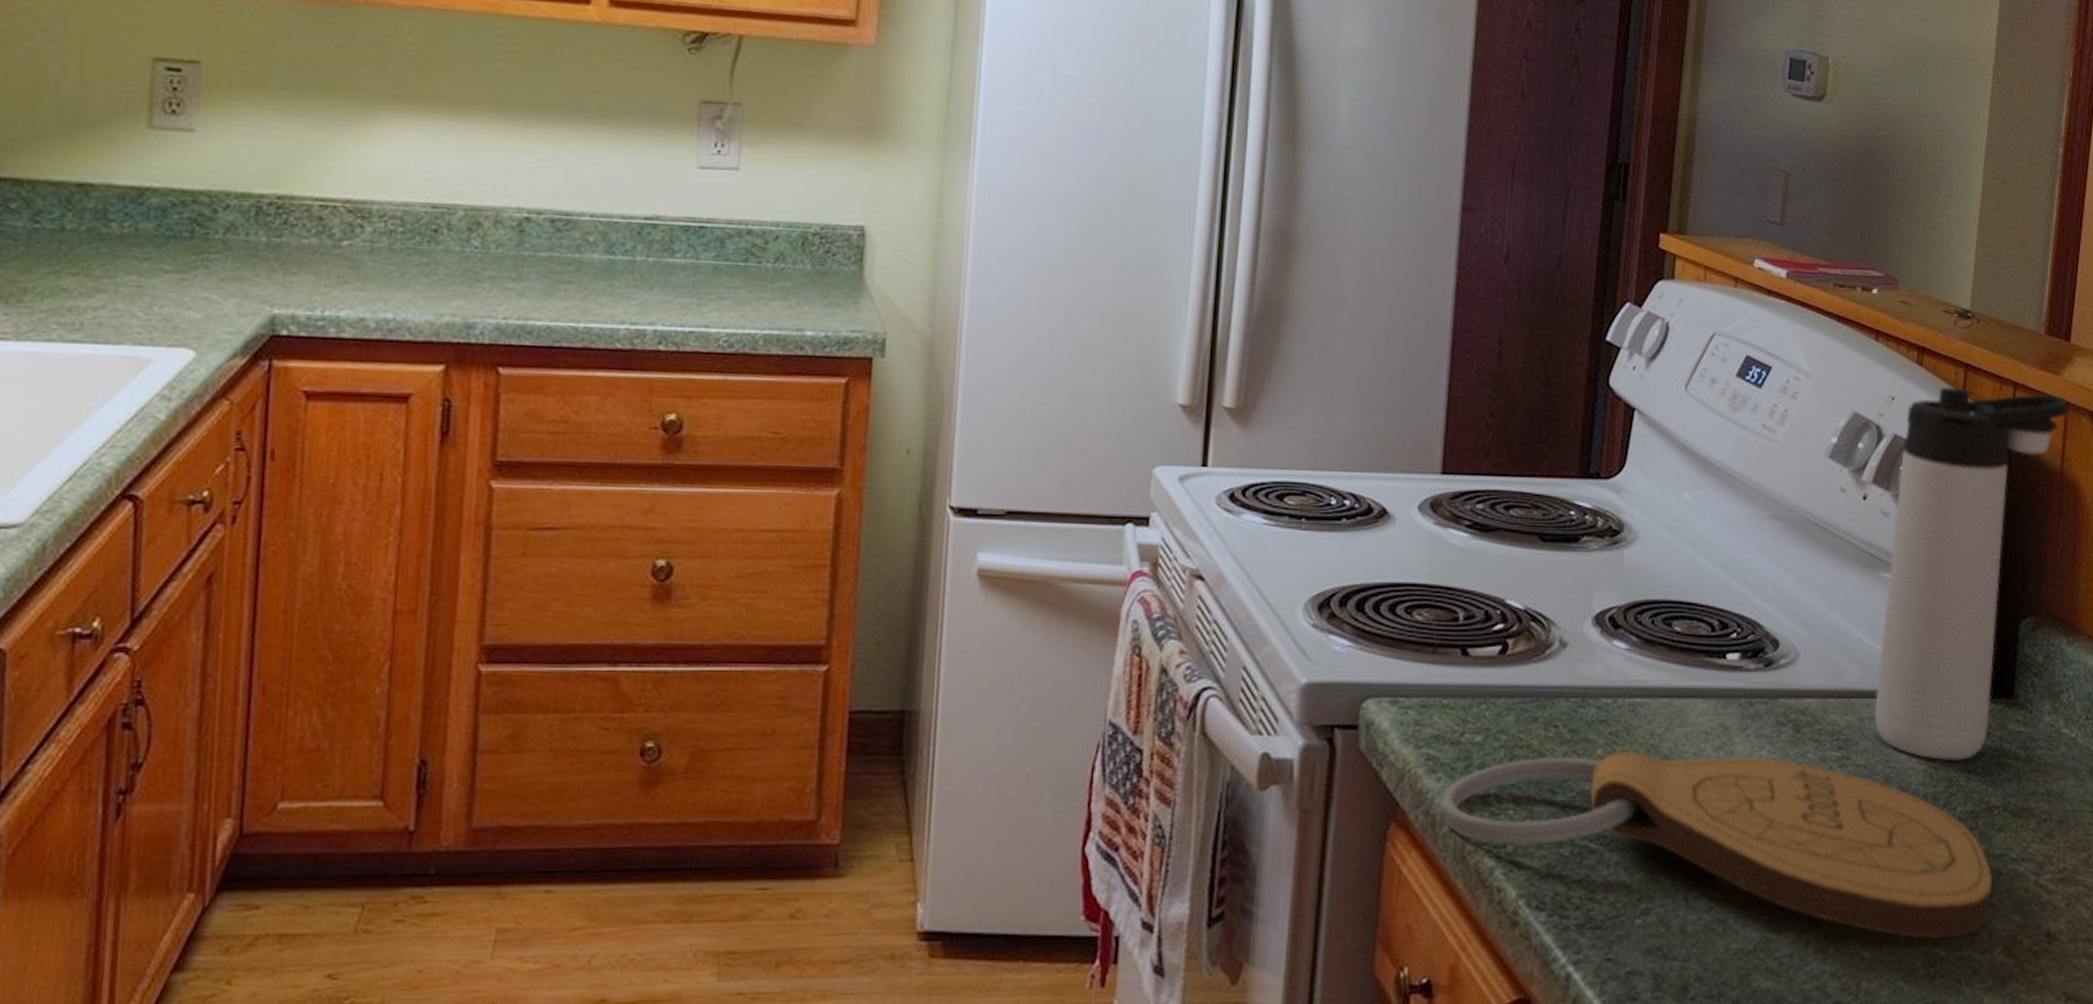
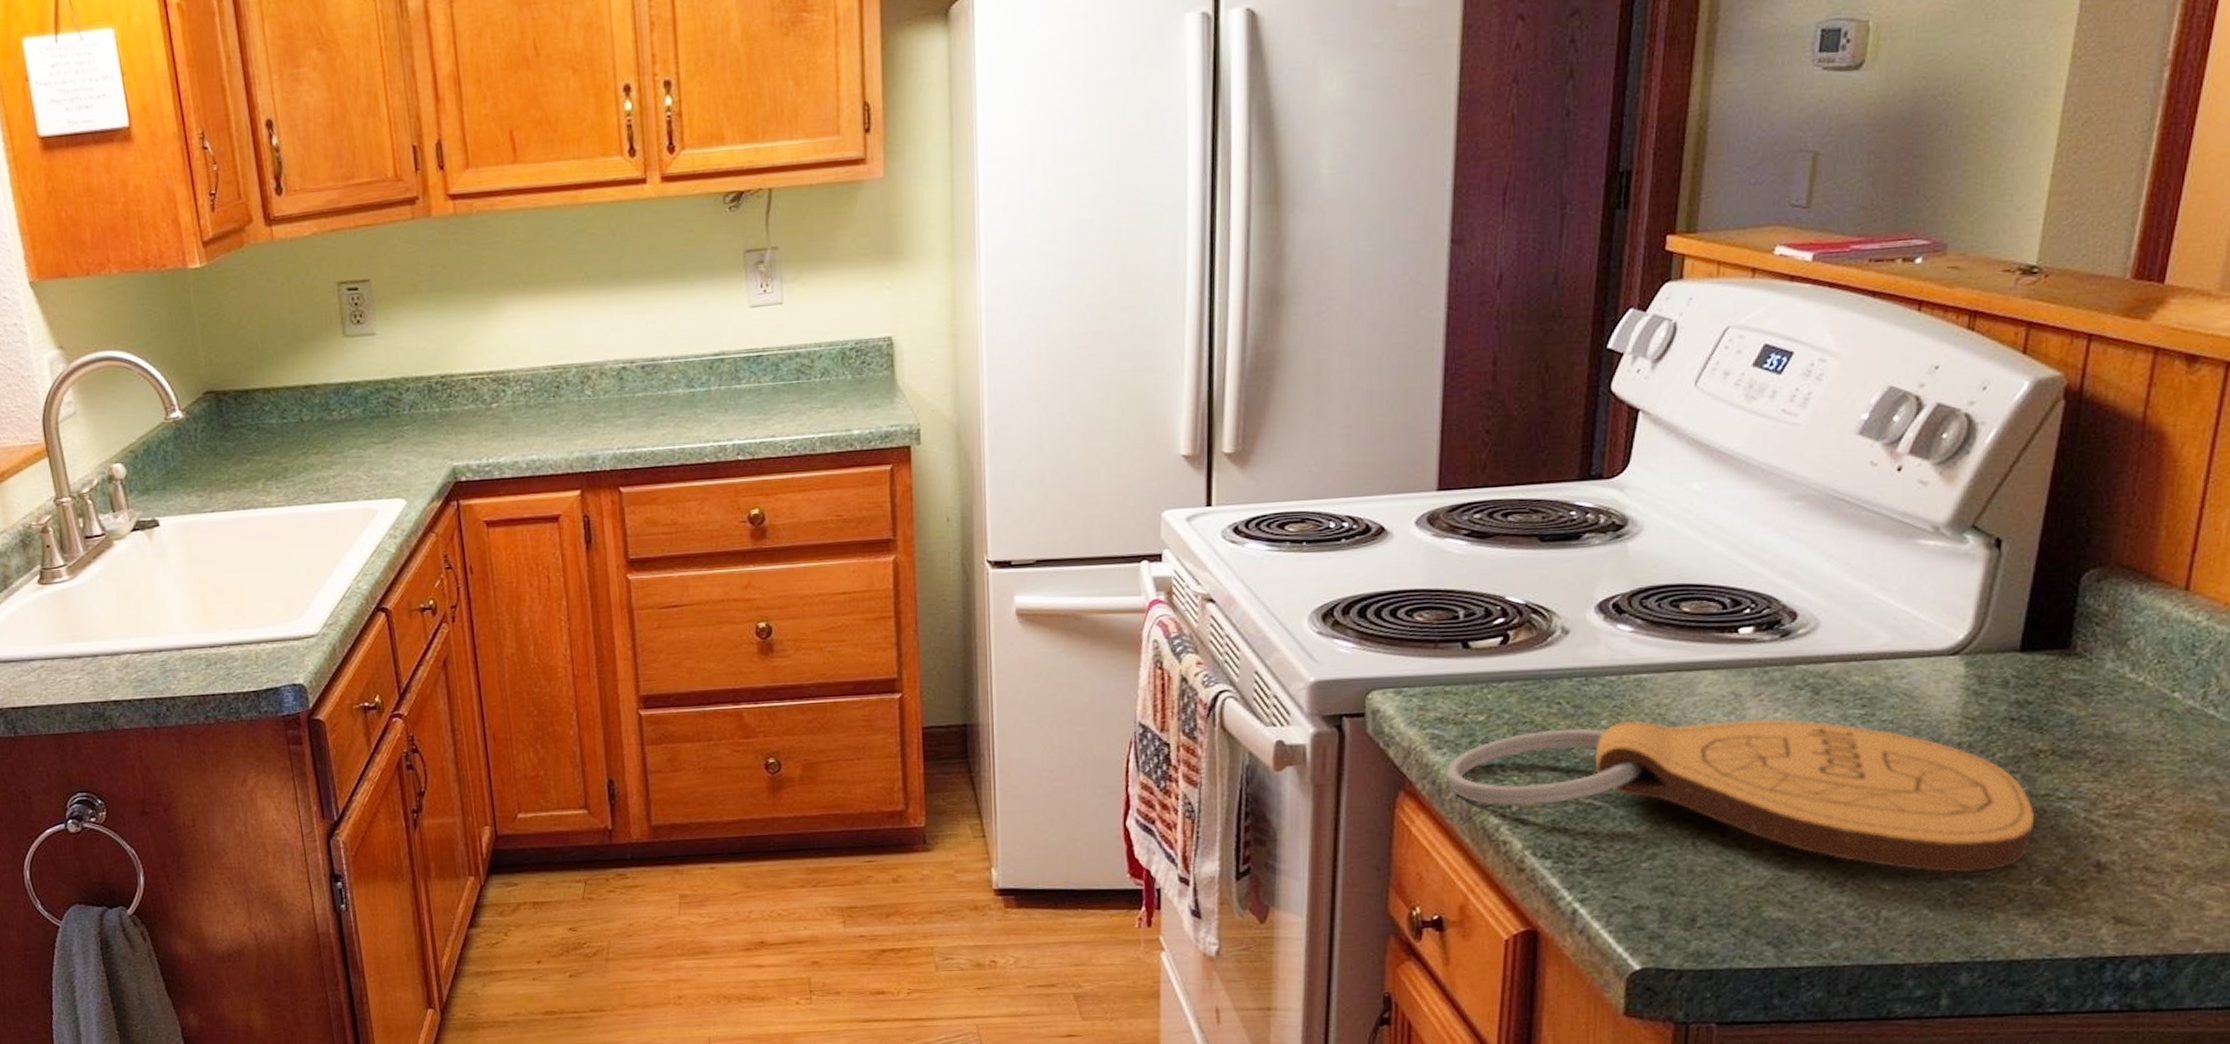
thermos bottle: present [1875,387,2068,760] -> none [1904,341,2157,712]

